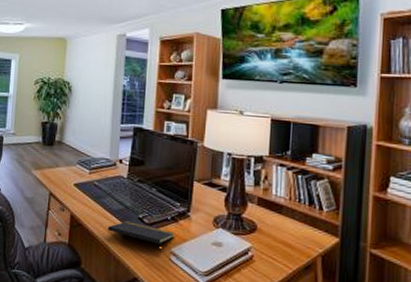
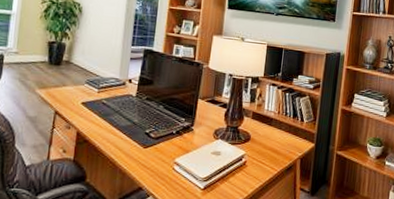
notepad: present [107,221,175,253] -> none [114,136,179,163]

